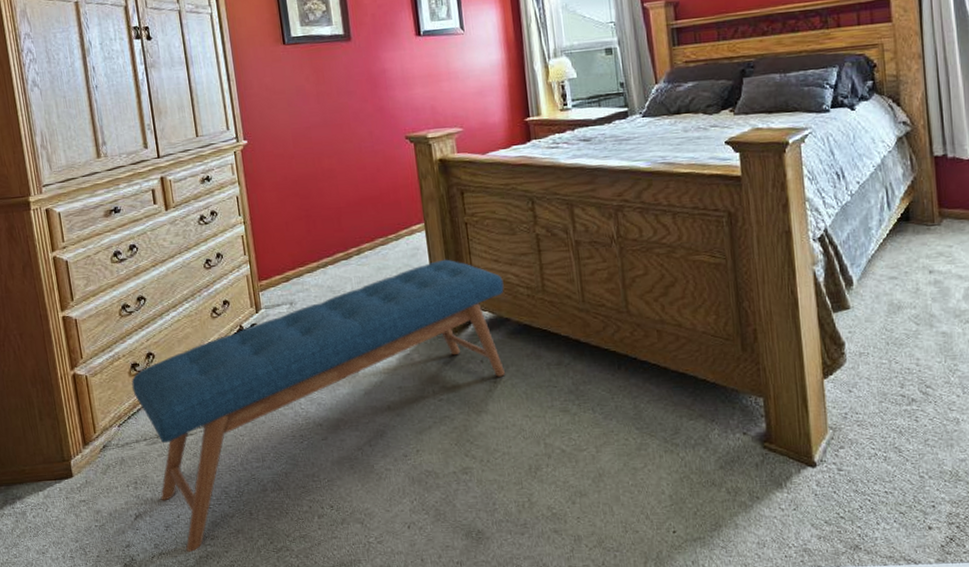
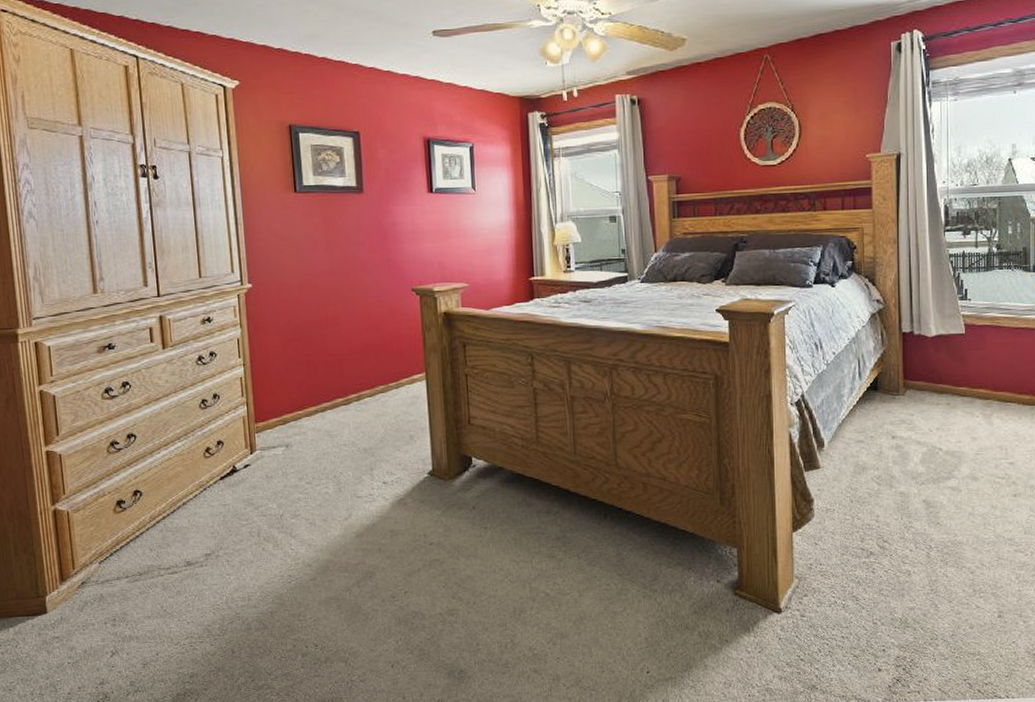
bench: present [131,259,505,552] -> none [116,408,500,689]

